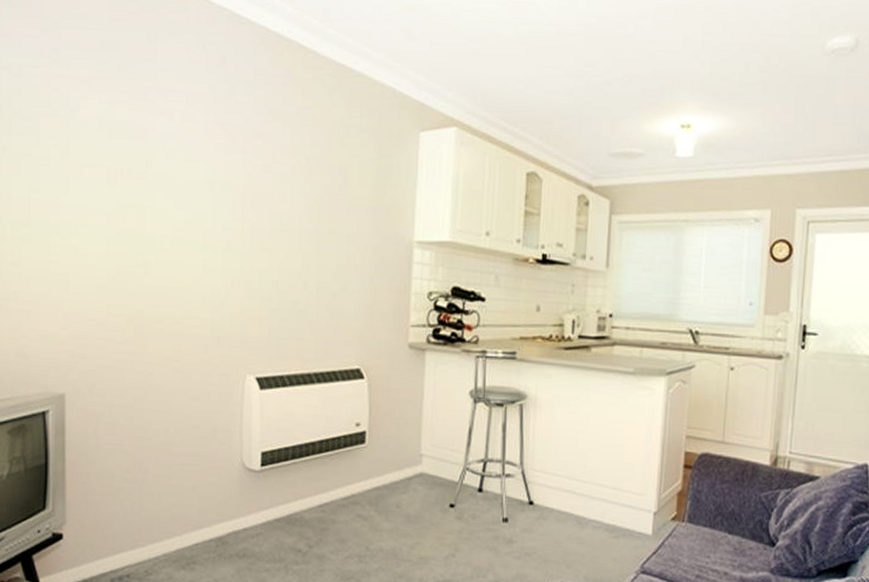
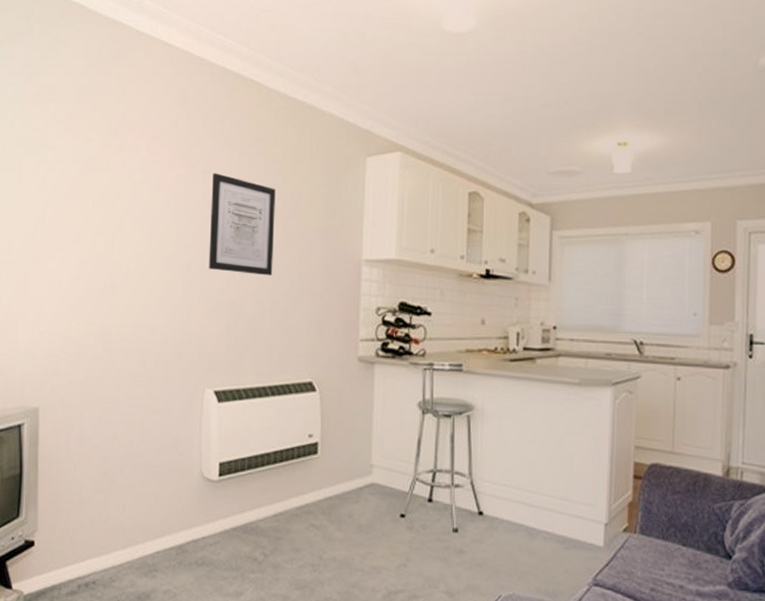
wall art: none [249,144,322,257] -> present [208,173,276,276]

